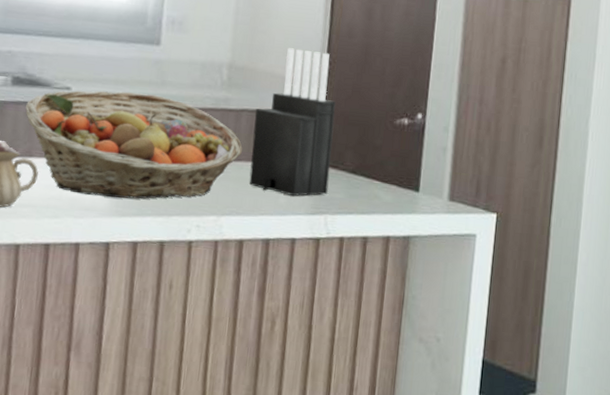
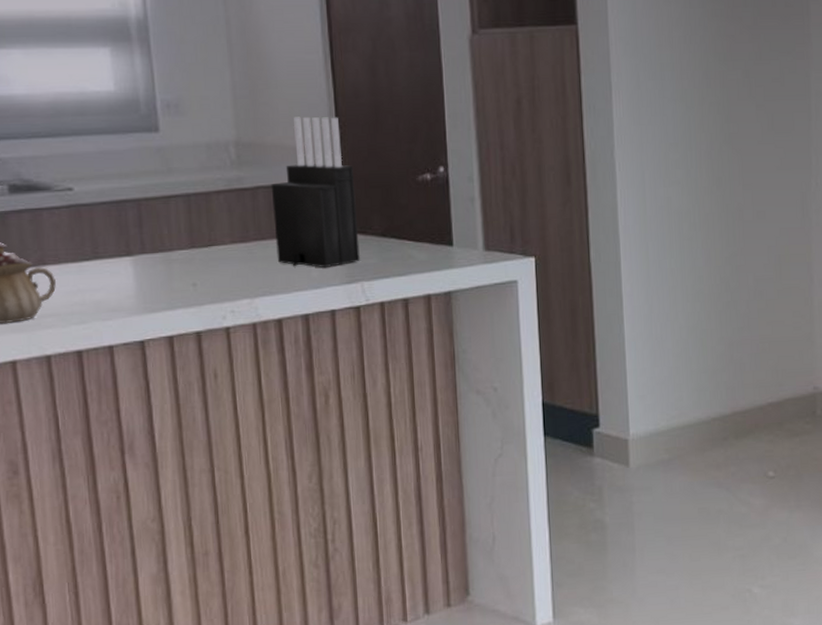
fruit basket: present [25,90,242,199] -> none [28,184,265,296]

